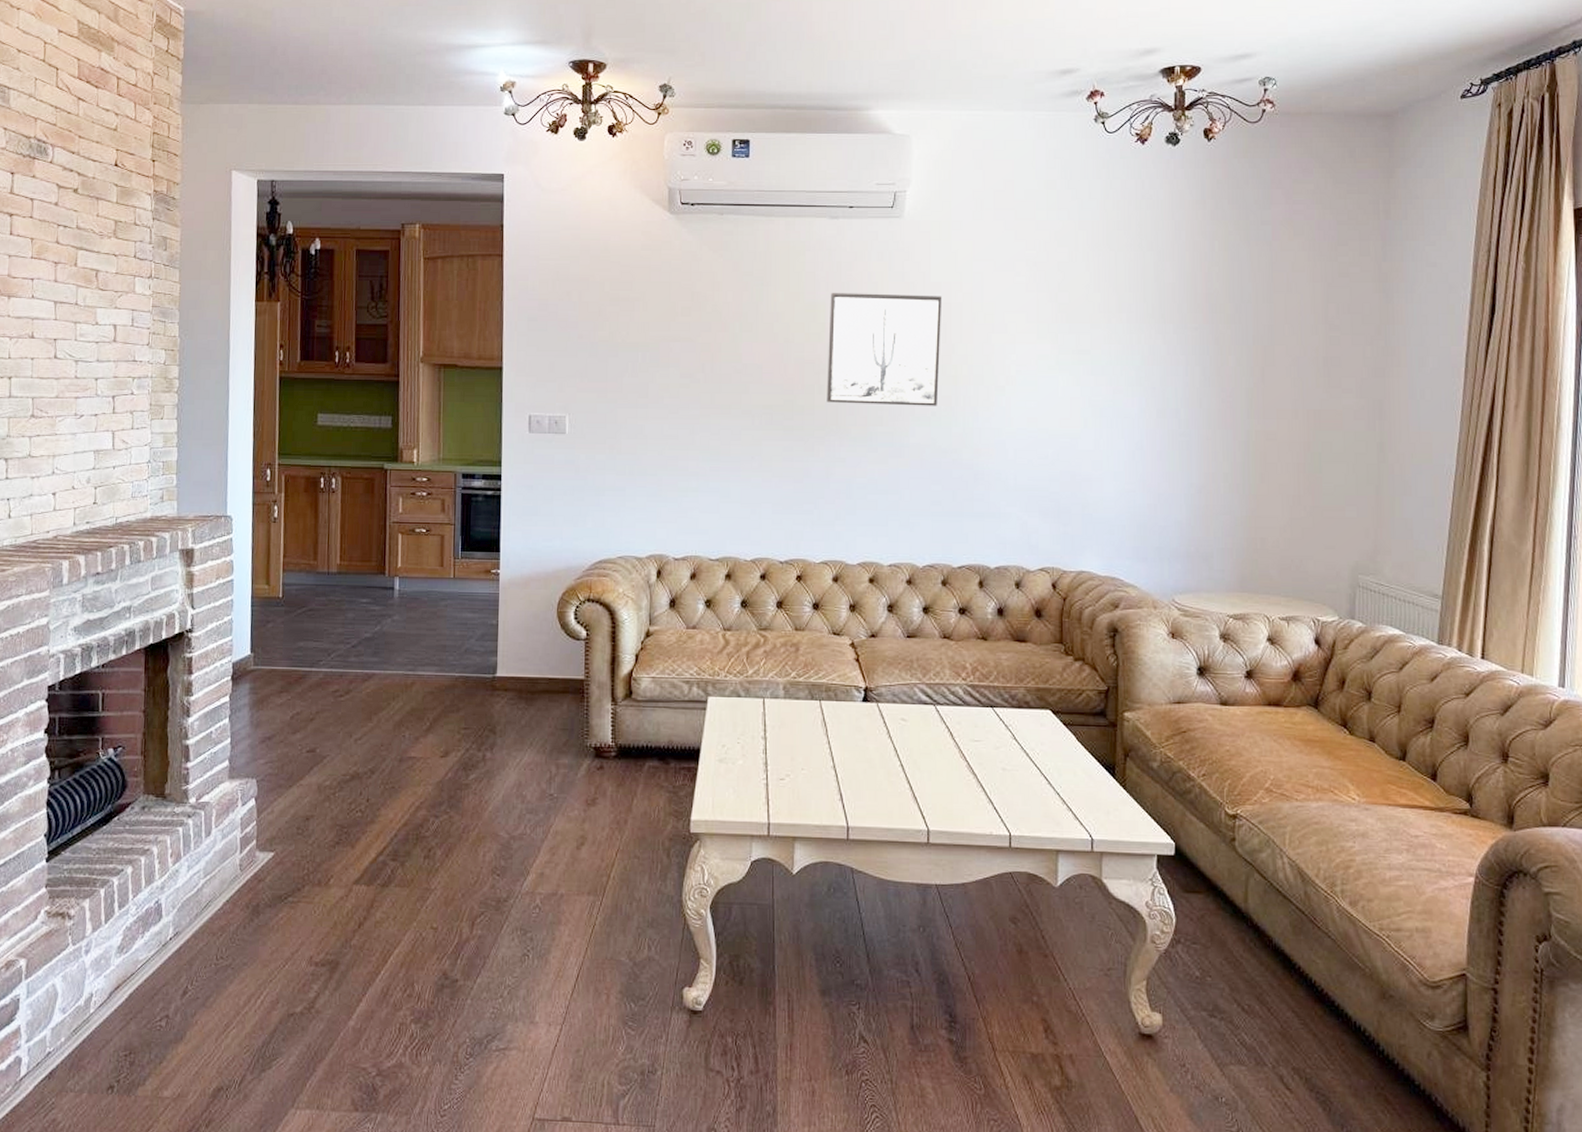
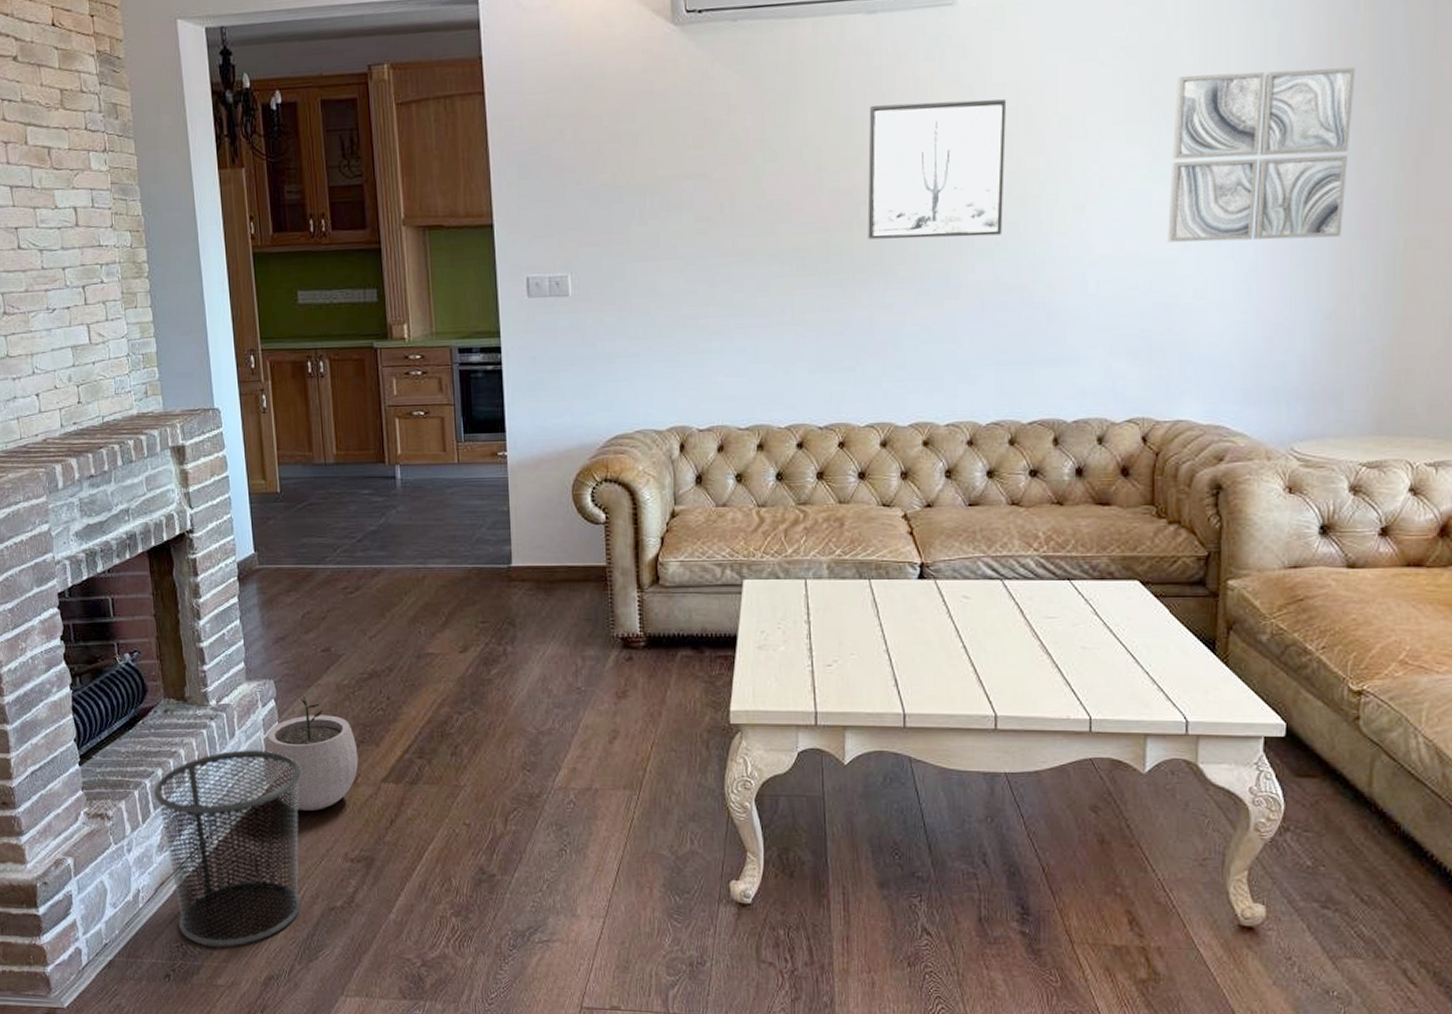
waste bin: none [120,849,274,1056] -> present [153,750,302,947]
plant pot: none [237,795,333,913] -> present [264,695,359,812]
wall art: none [1071,289,1214,427] -> present [1168,67,1356,243]

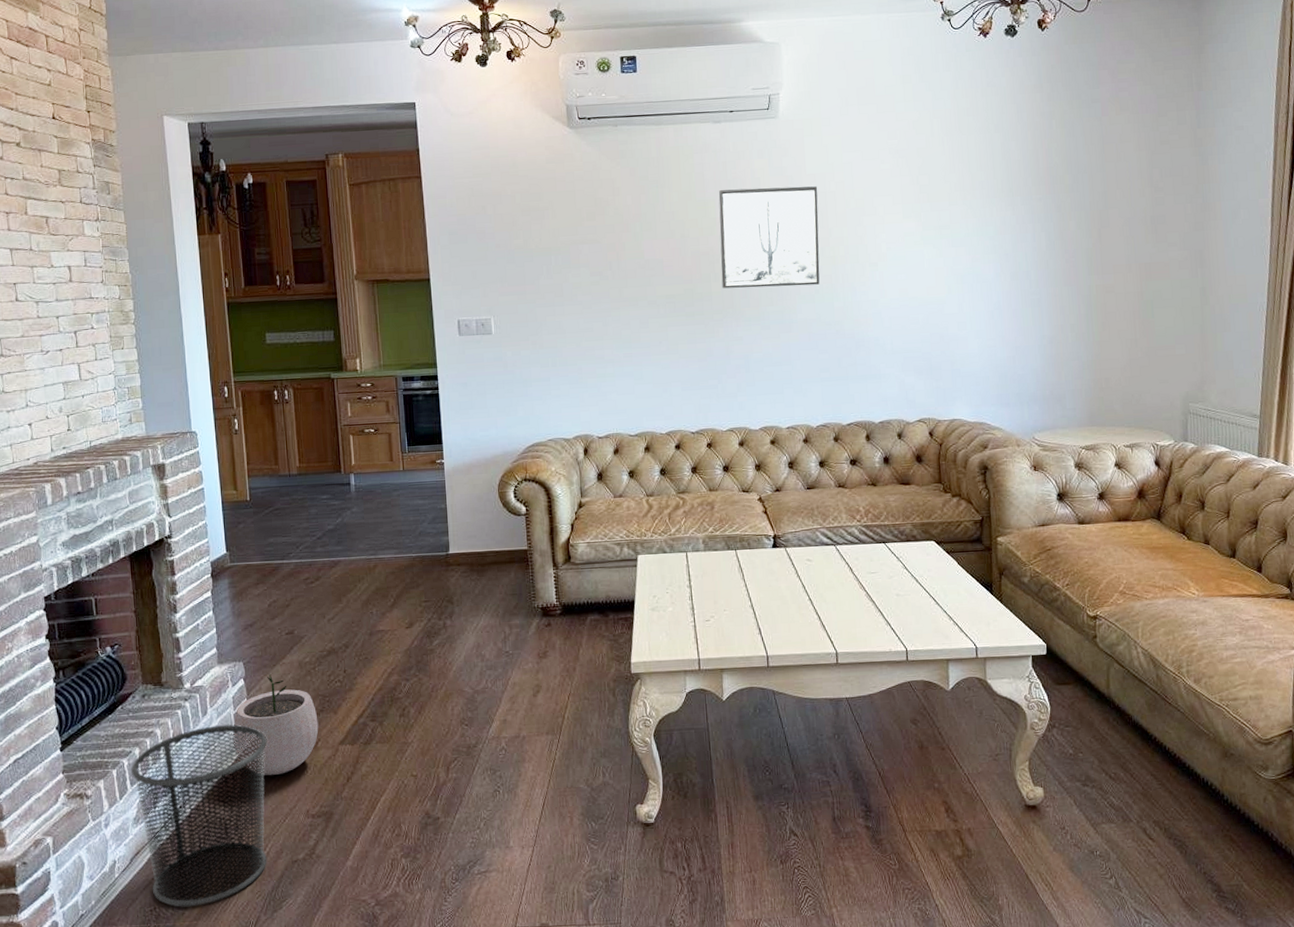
wall art: present [1168,67,1356,243] -> none [935,166,1055,289]

